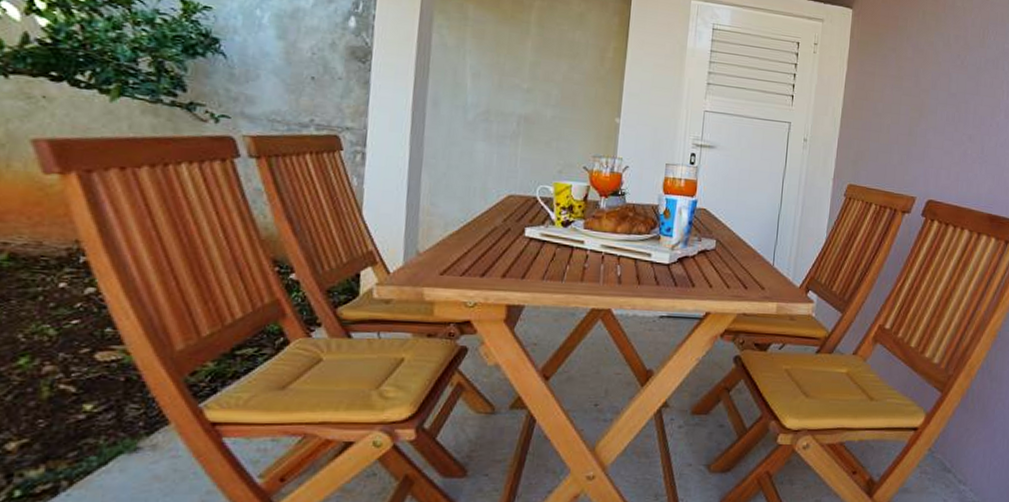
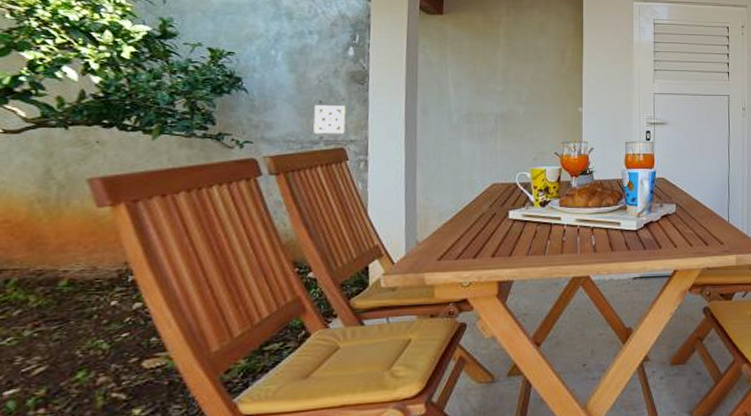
wall ornament: none [303,80,343,119] -> present [313,104,346,134]

